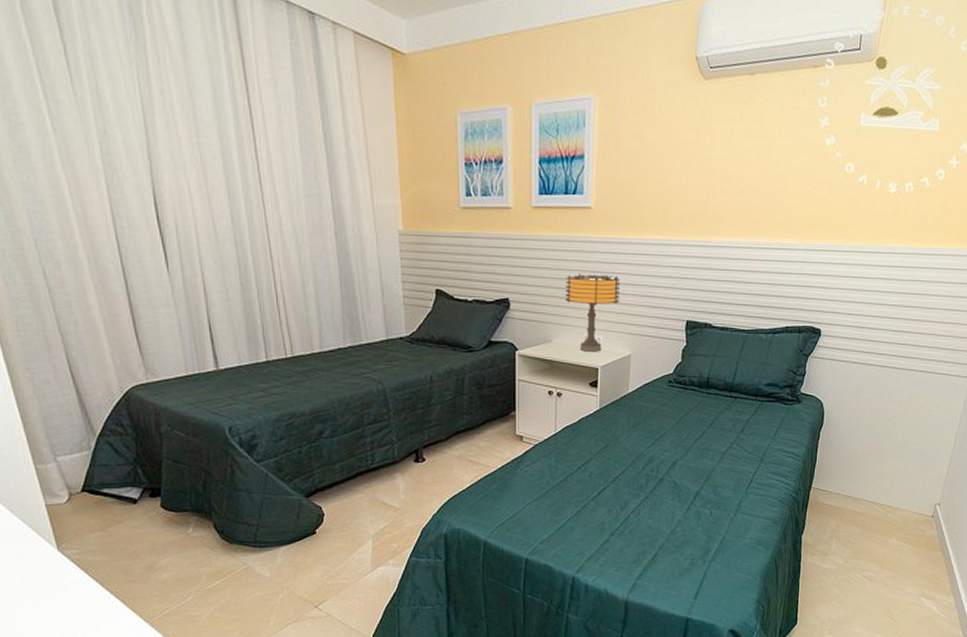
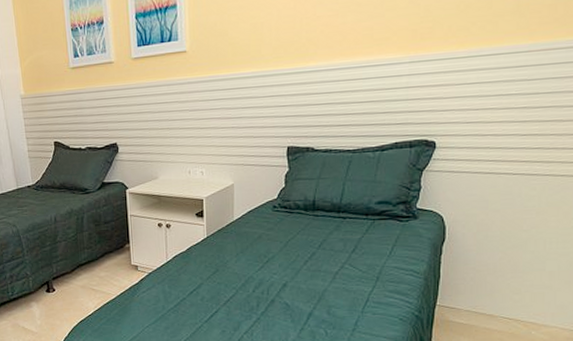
table lamp: present [564,273,620,352] -> none [167,111,219,185]

